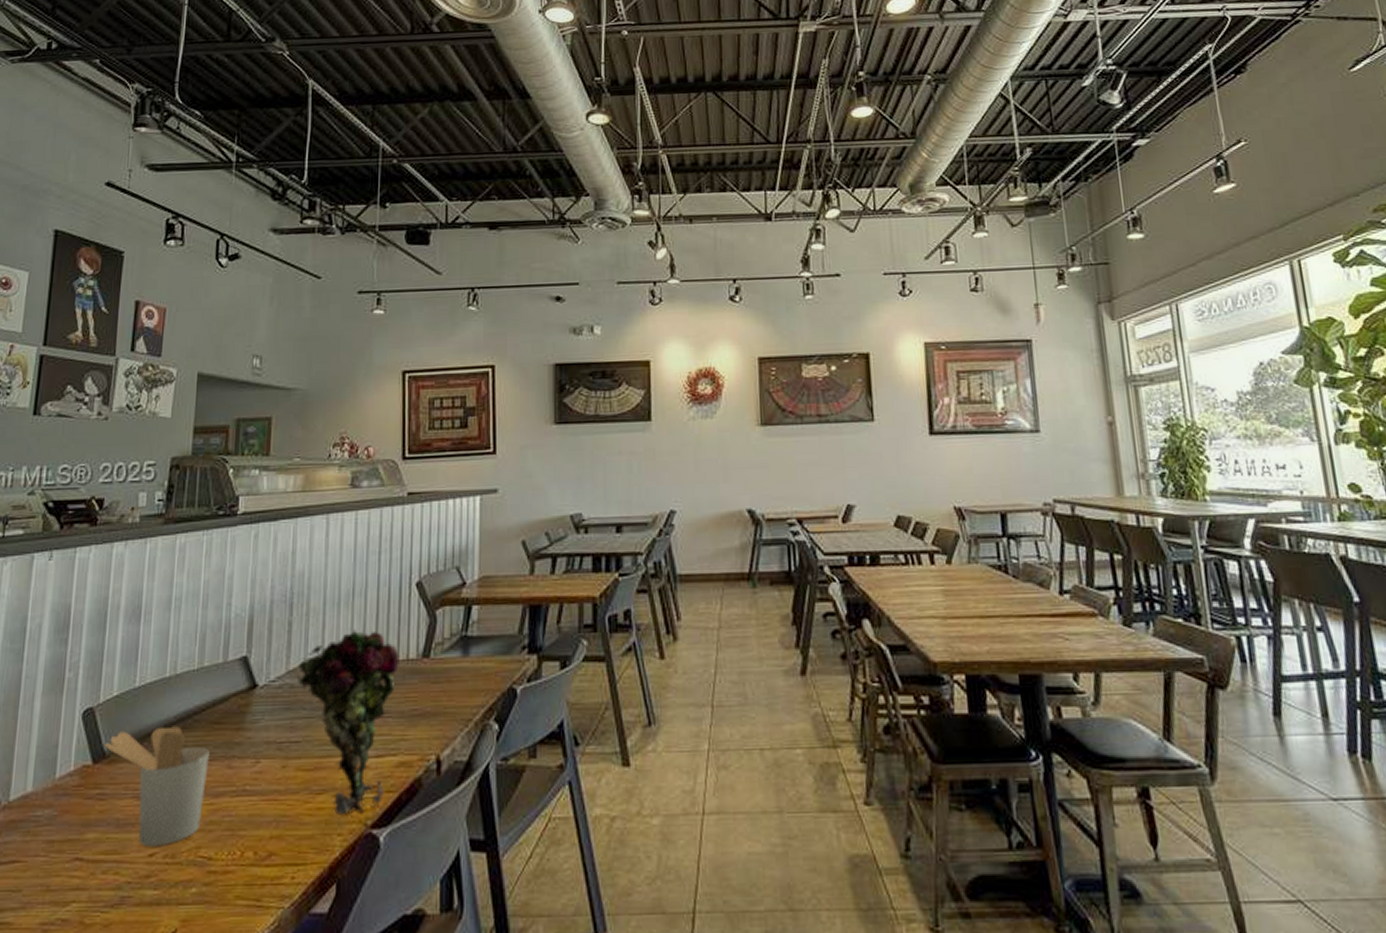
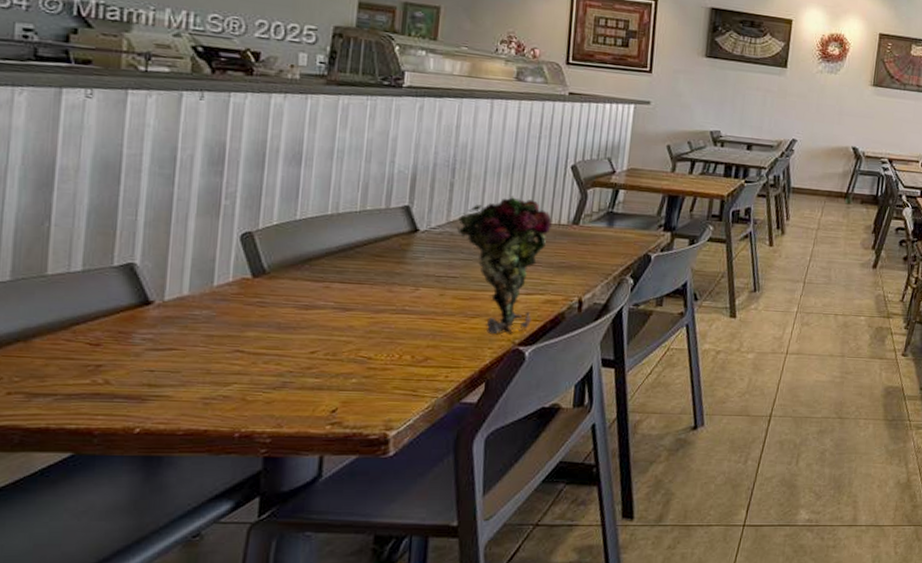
utensil holder: present [104,726,210,847] -> none [264,254,371,347]

